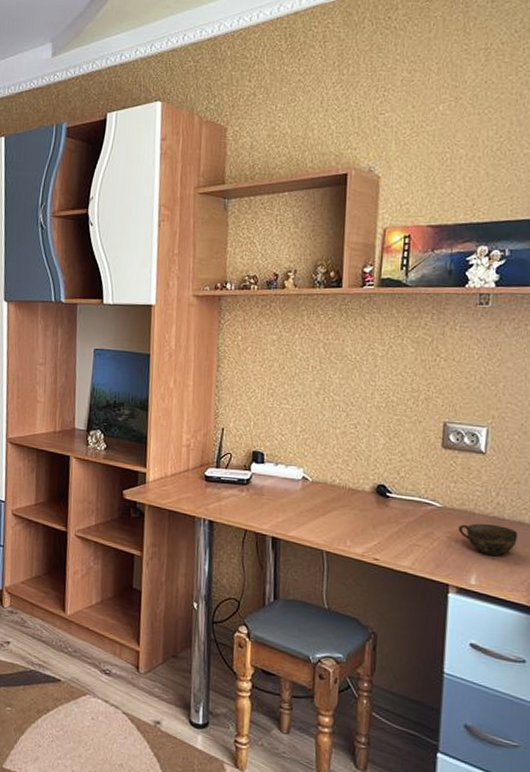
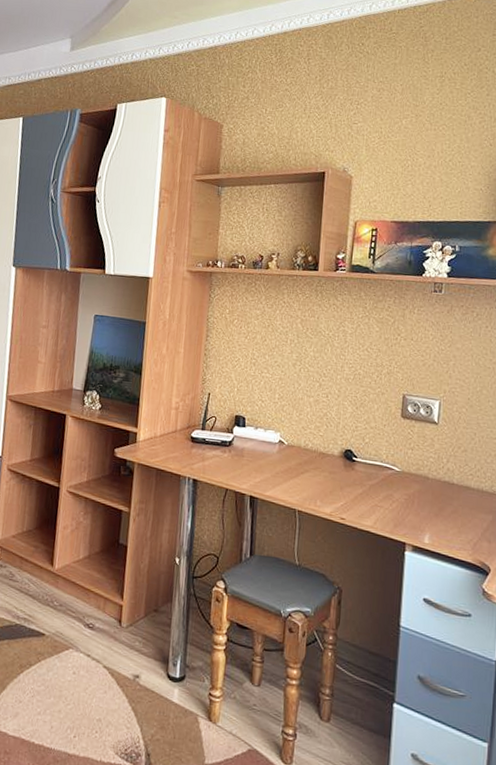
cup: present [458,523,518,557] -> none [414,487,465,518]

